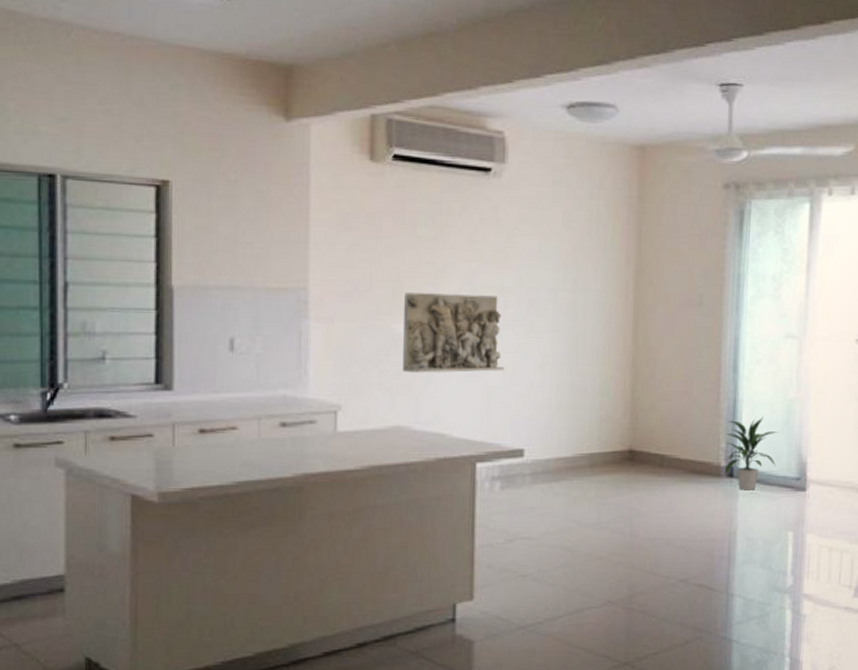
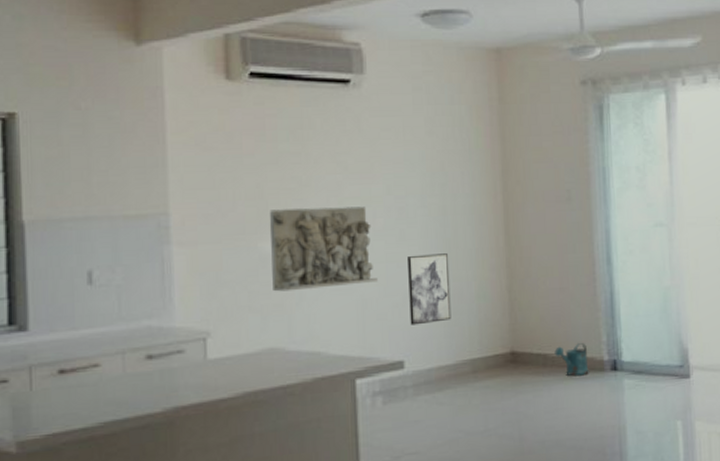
wall art: none [533,347,576,416] -> present [408,253,451,326]
watering can: none [672,447,705,479] -> present [554,343,589,377]
indoor plant: present [724,417,779,491] -> none [605,307,658,383]

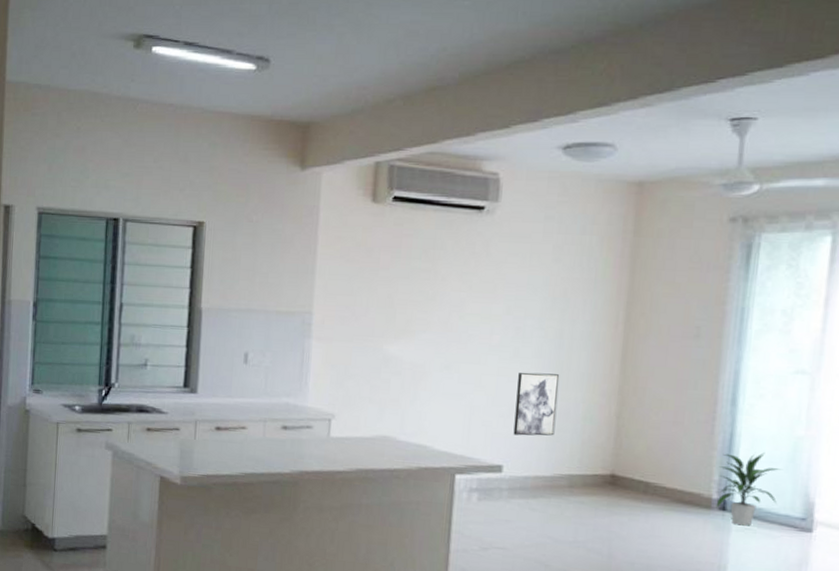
relief sculpture: present [269,206,378,292] -> none [391,318,488,392]
watering can: present [554,343,589,377] -> none [658,477,695,510]
indoor plant: none [605,307,658,383] -> present [715,452,782,526]

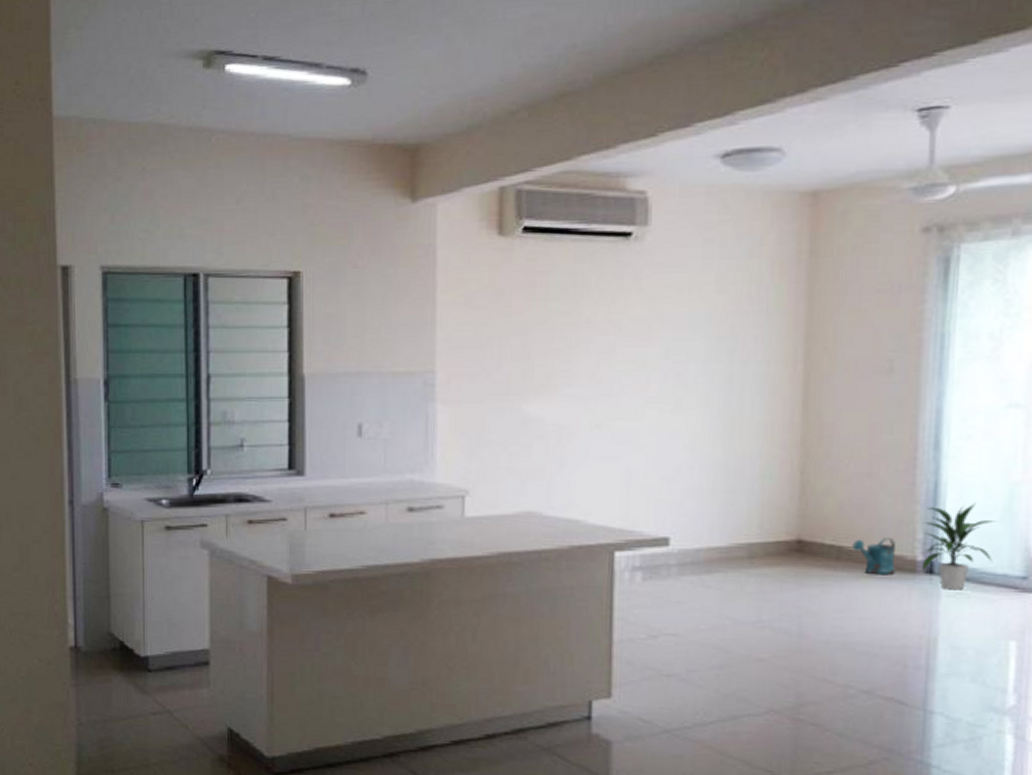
wall art: present [513,372,560,436] -> none [680,426,731,501]
watering can: none [658,477,695,510] -> present [852,538,896,575]

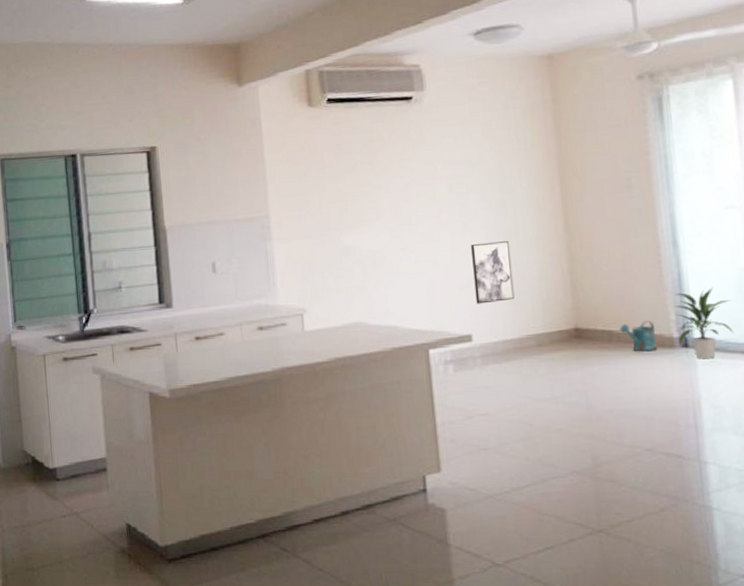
wall art: none [680,426,731,501] -> present [471,241,515,304]

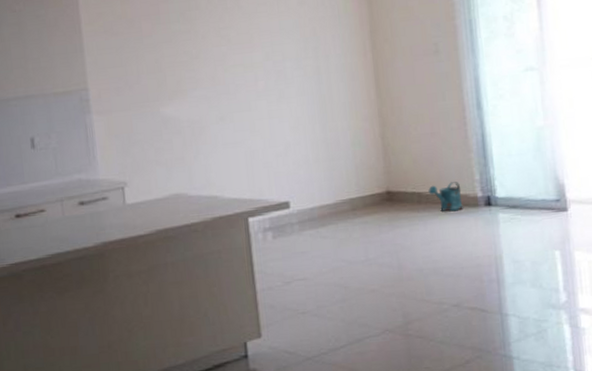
wall art: present [471,241,515,304] -> none [287,108,330,171]
indoor plant: present [673,287,734,359] -> none [477,147,533,217]

